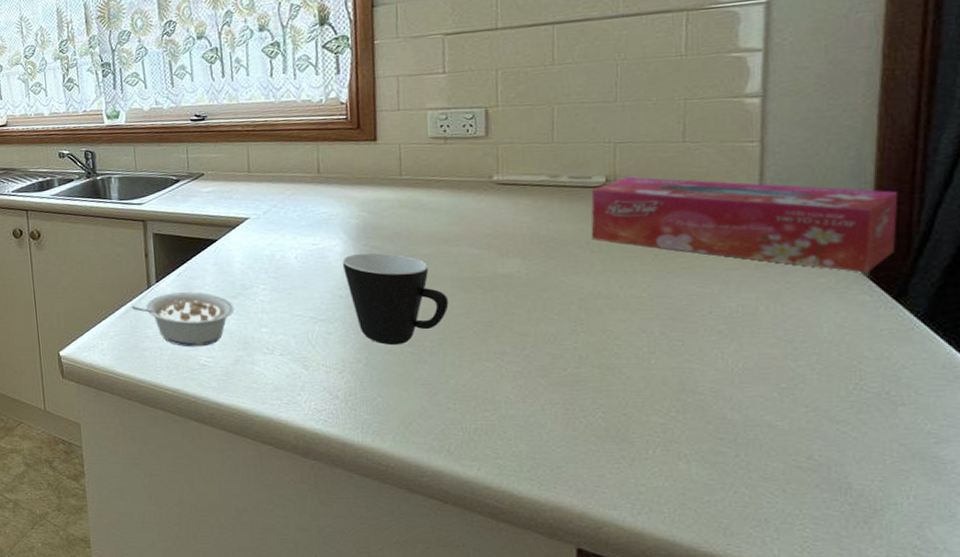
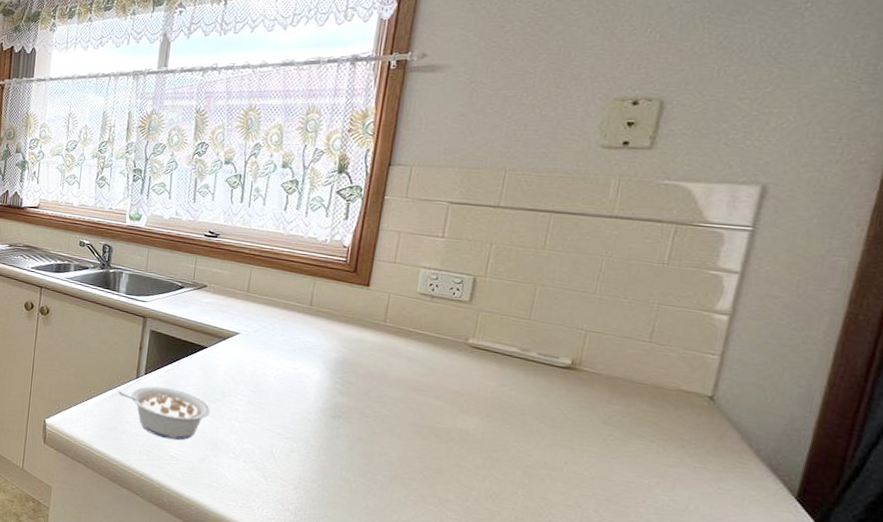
mug: present [342,252,449,346] -> none [316,384,407,474]
tissue box: present [591,176,899,273] -> none [548,363,840,494]

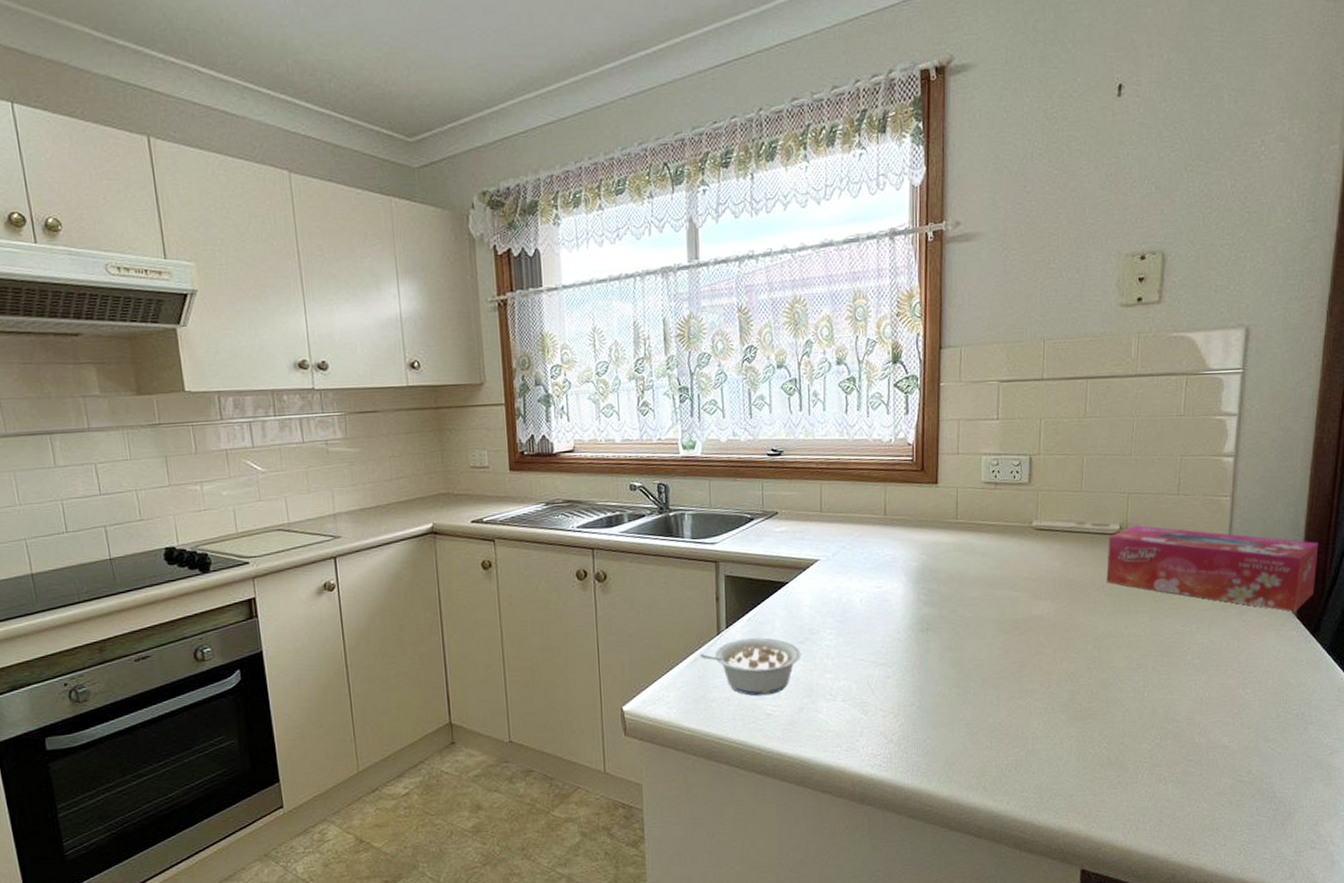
tissue box: none [548,363,840,494] -> present [1106,525,1319,612]

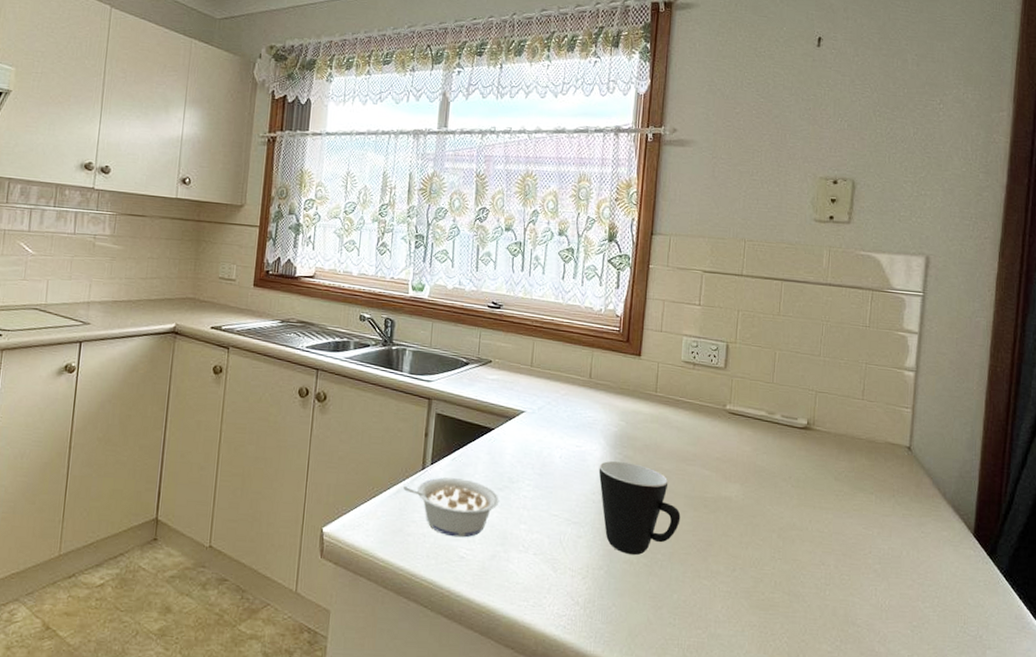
mug: none [902,595,991,688] -> present [598,460,681,556]
tissue box: present [1106,525,1319,612] -> none [793,422,995,531]

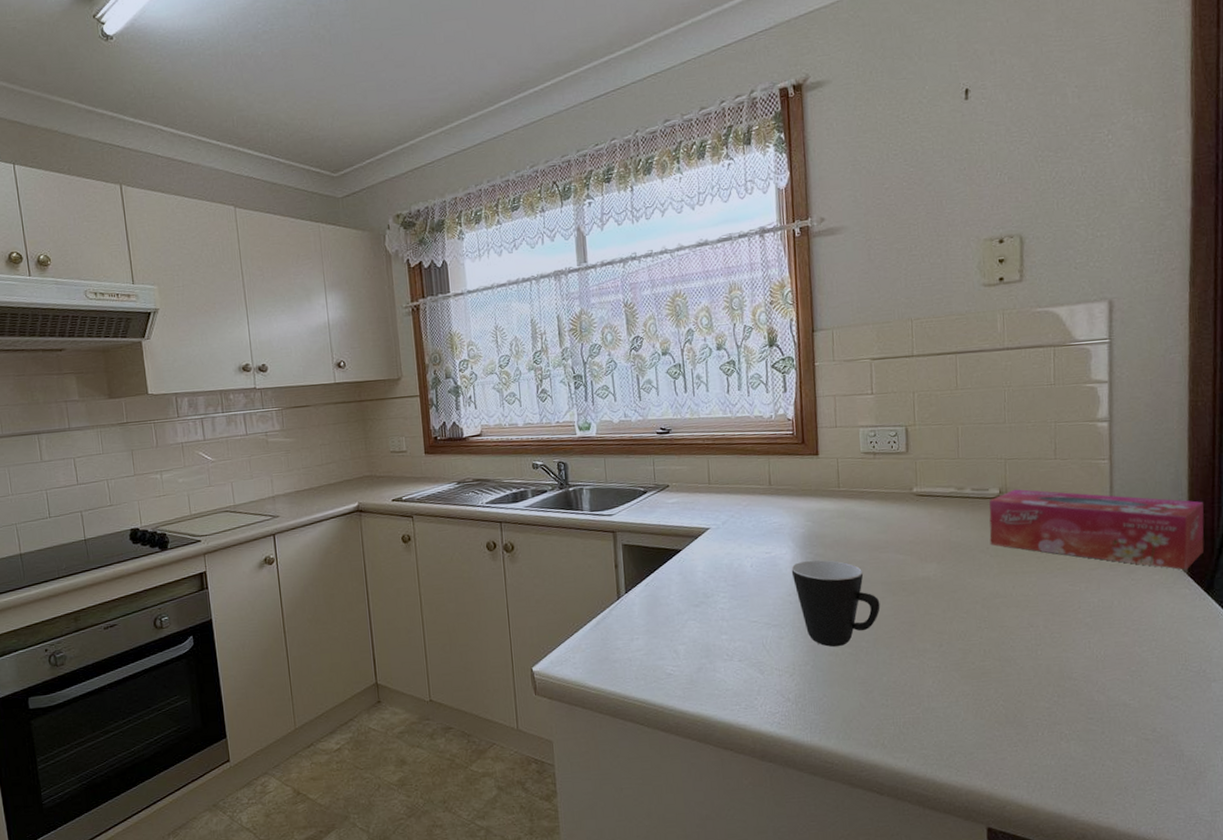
legume: present [402,477,500,538] -> none [601,601,698,657]
tissue box: none [793,422,995,531] -> present [989,489,1204,570]

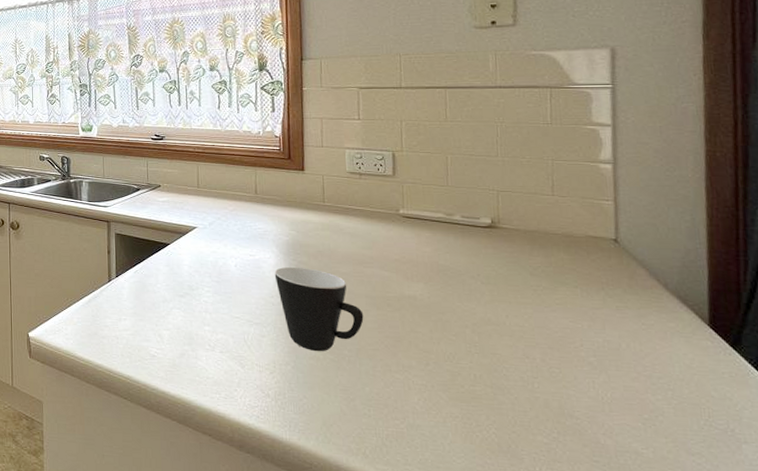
tissue box: present [989,489,1204,570] -> none [480,220,728,322]

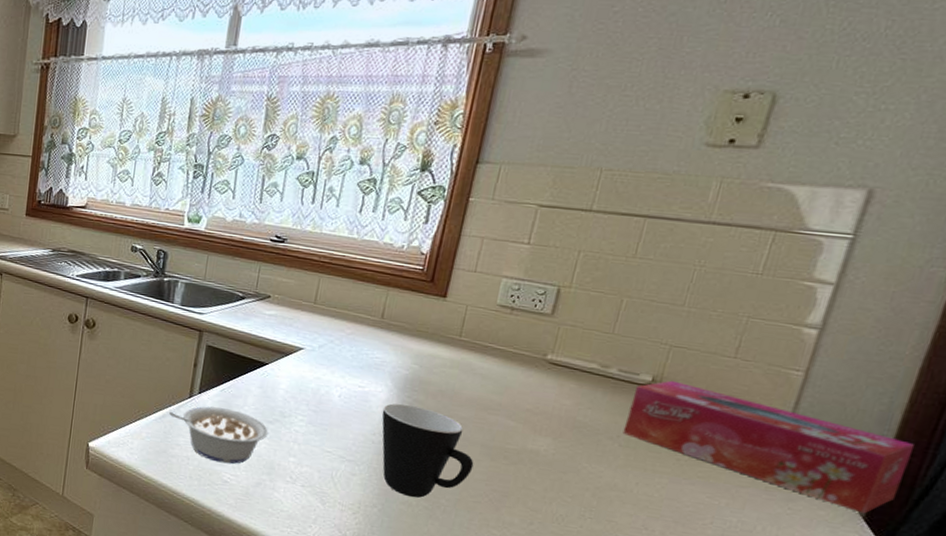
legume: none [93,288,182,339] -> present [168,406,269,464]
tissue box: none [480,220,728,322] -> present [622,380,916,514]

